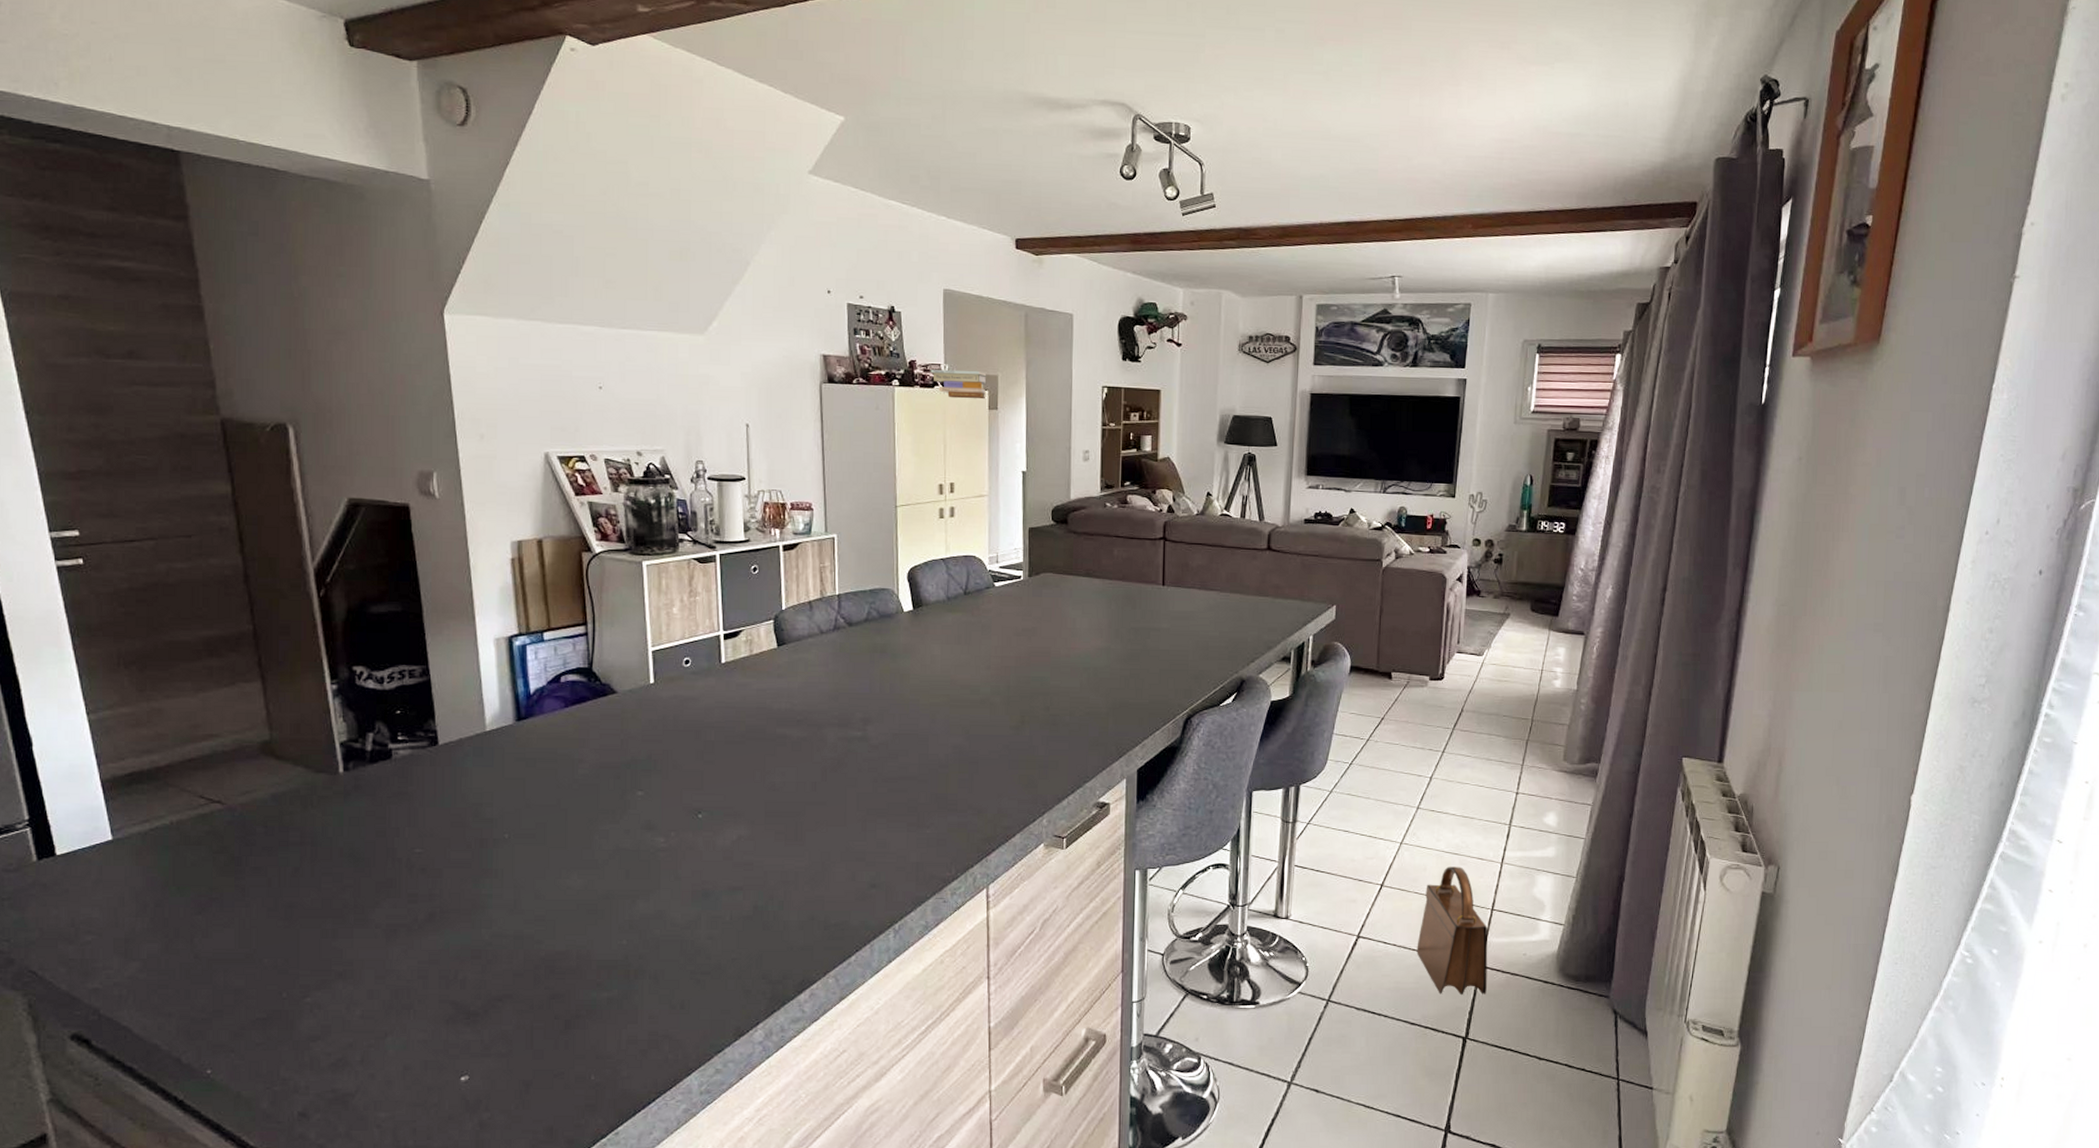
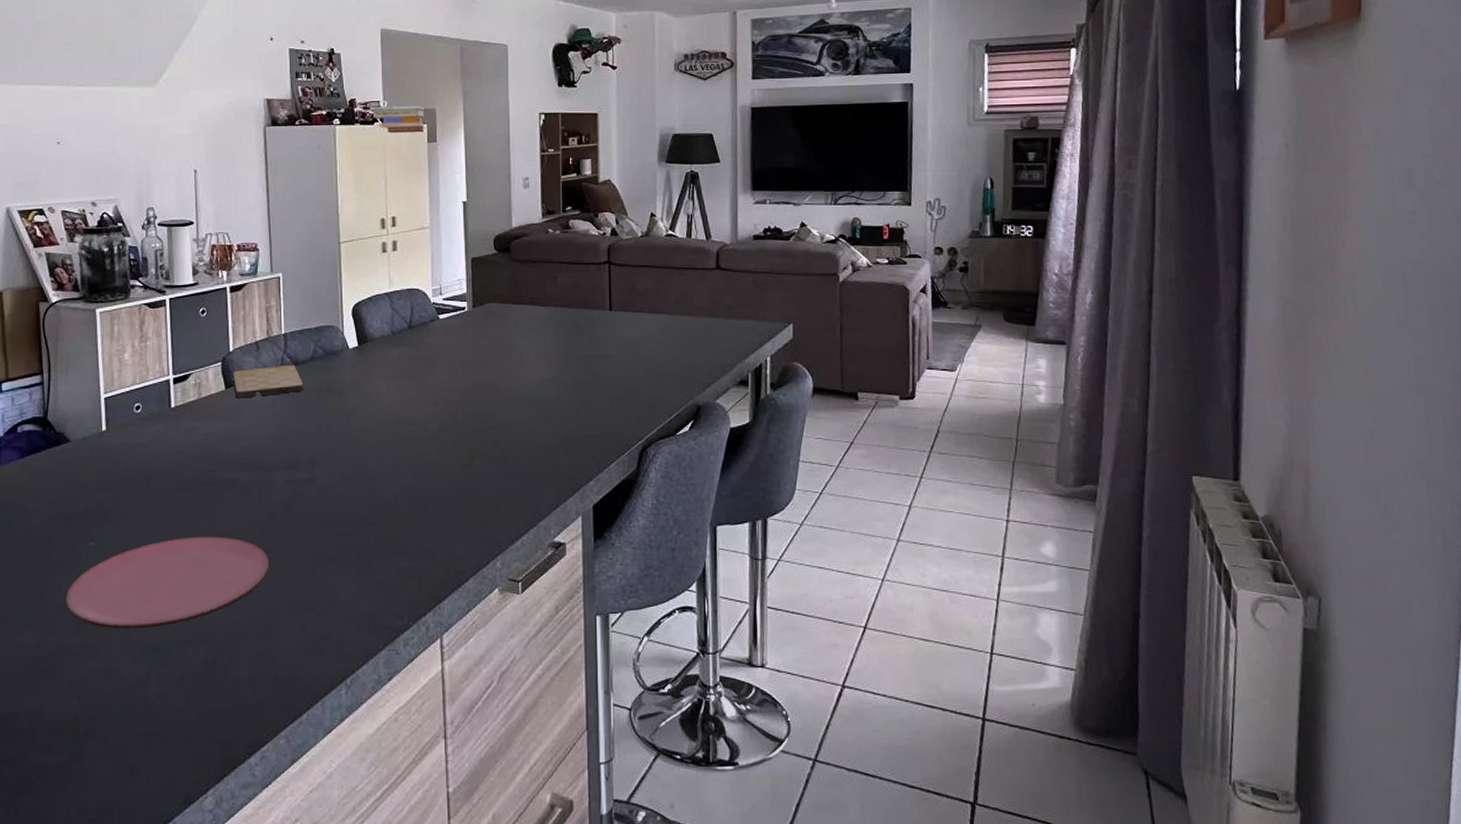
plate: none [614,788,821,875] -> present [66,536,270,629]
cutting board: none [784,625,857,657] -> present [232,364,304,398]
handbag: present [1416,866,1488,994] -> none [909,605,994,752]

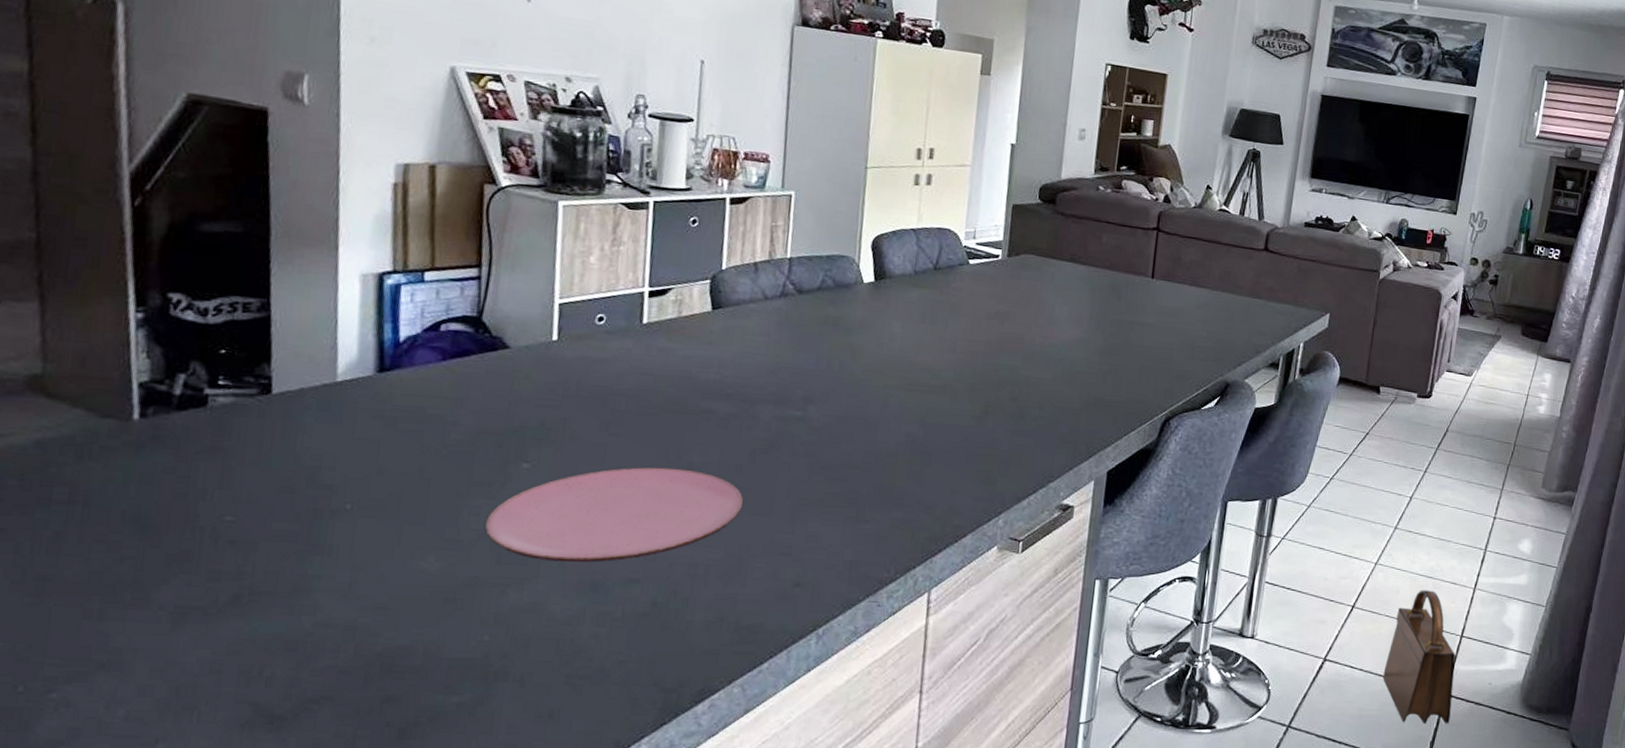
cutting board: present [232,364,304,398] -> none [721,291,806,323]
books: present [369,105,425,134] -> none [919,24,982,63]
handbag: none [909,605,994,752] -> present [1383,590,1456,724]

